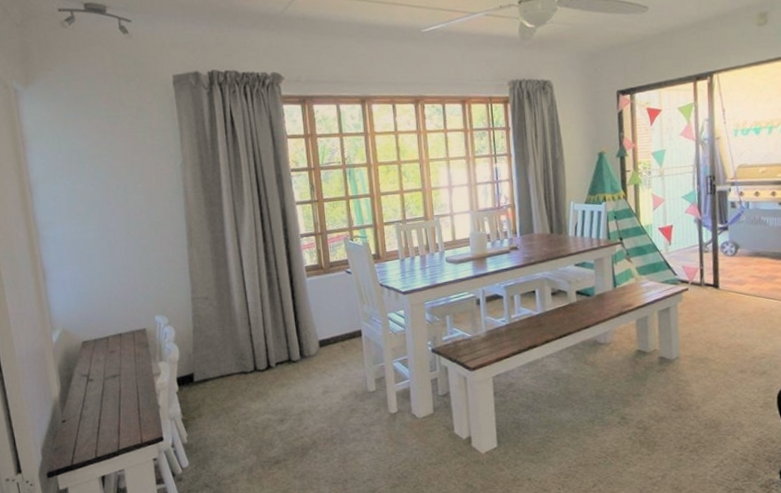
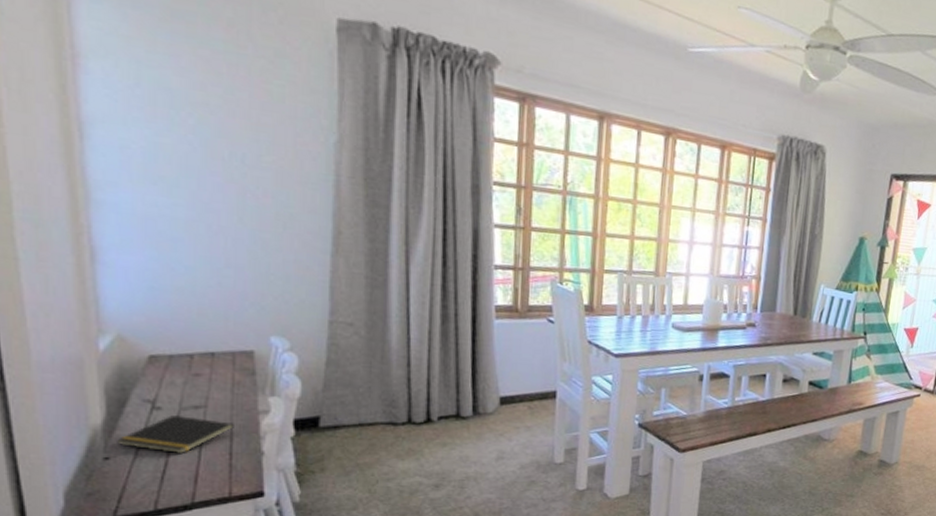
notepad: none [68,384,139,413] -> present [117,415,234,453]

